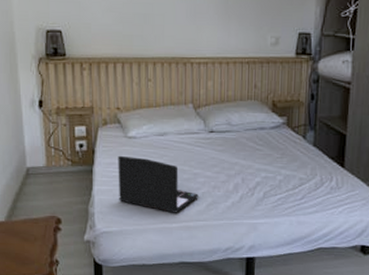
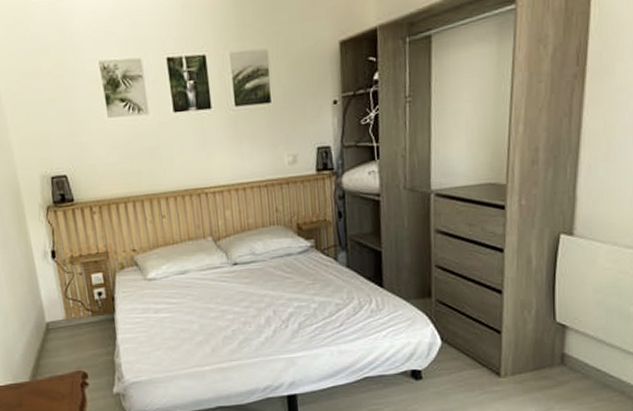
laptop: present [118,155,199,213] -> none [139,299,229,356]

